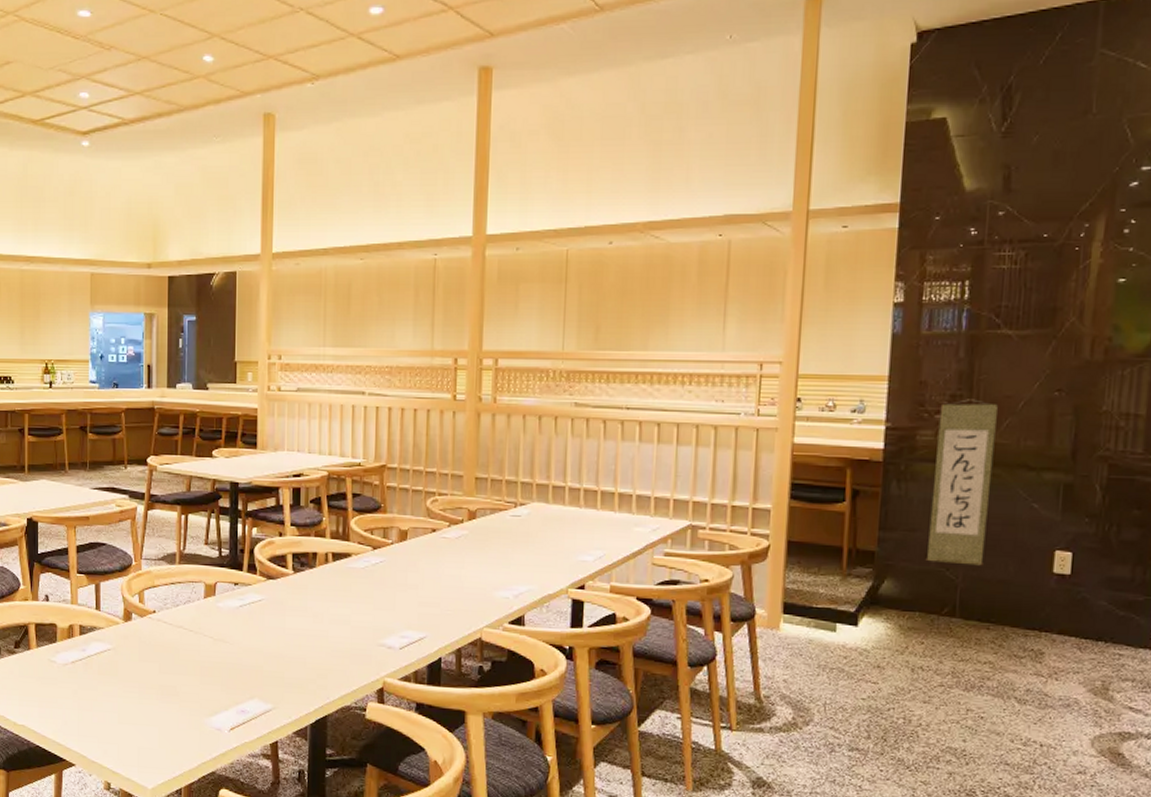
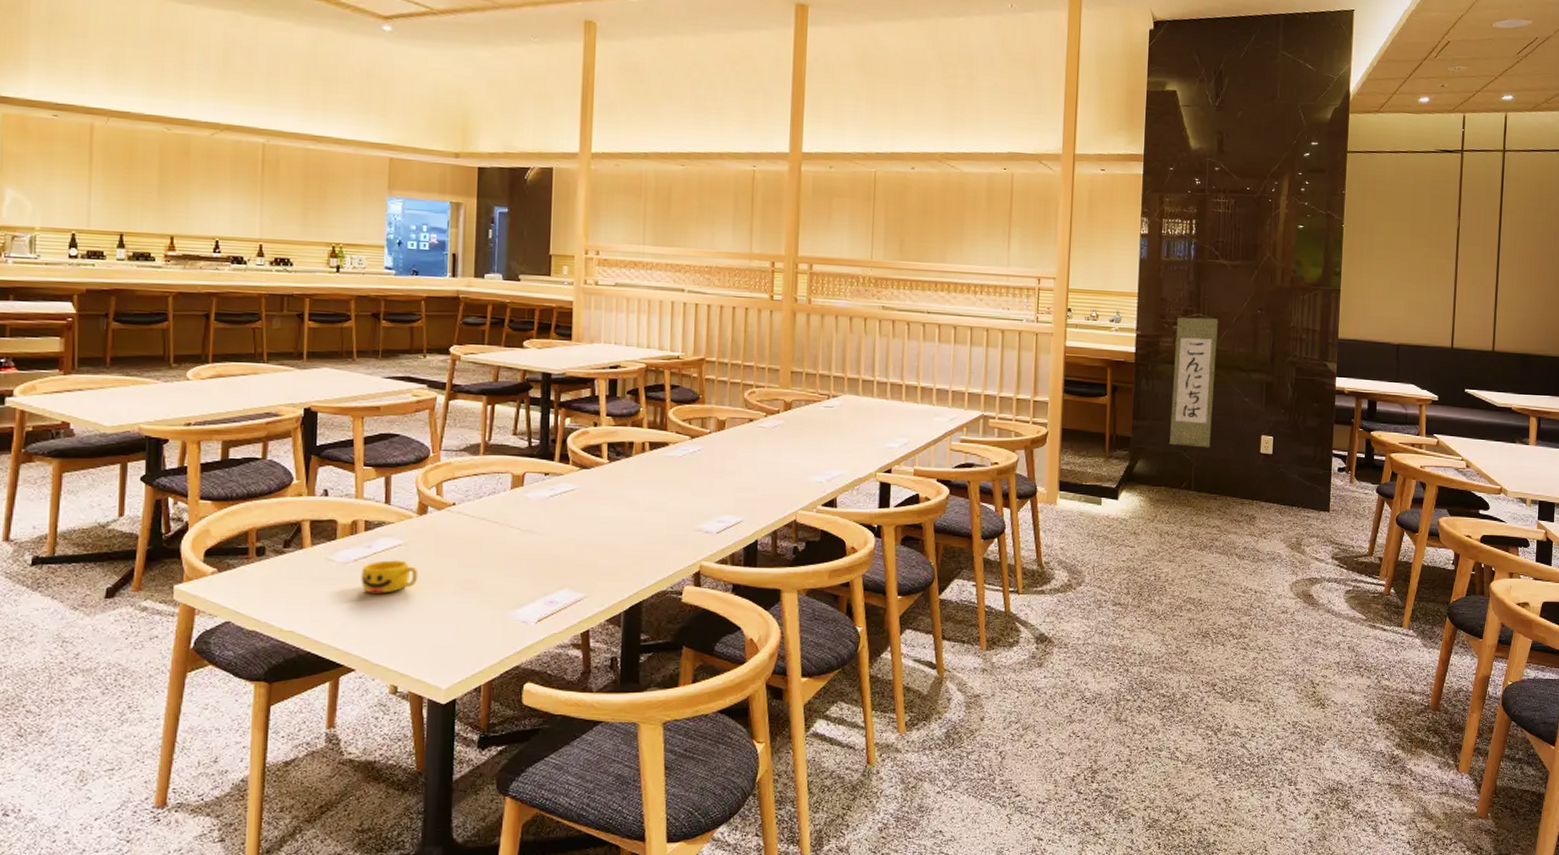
cup: none [78,662,126,695] -> present [361,559,419,594]

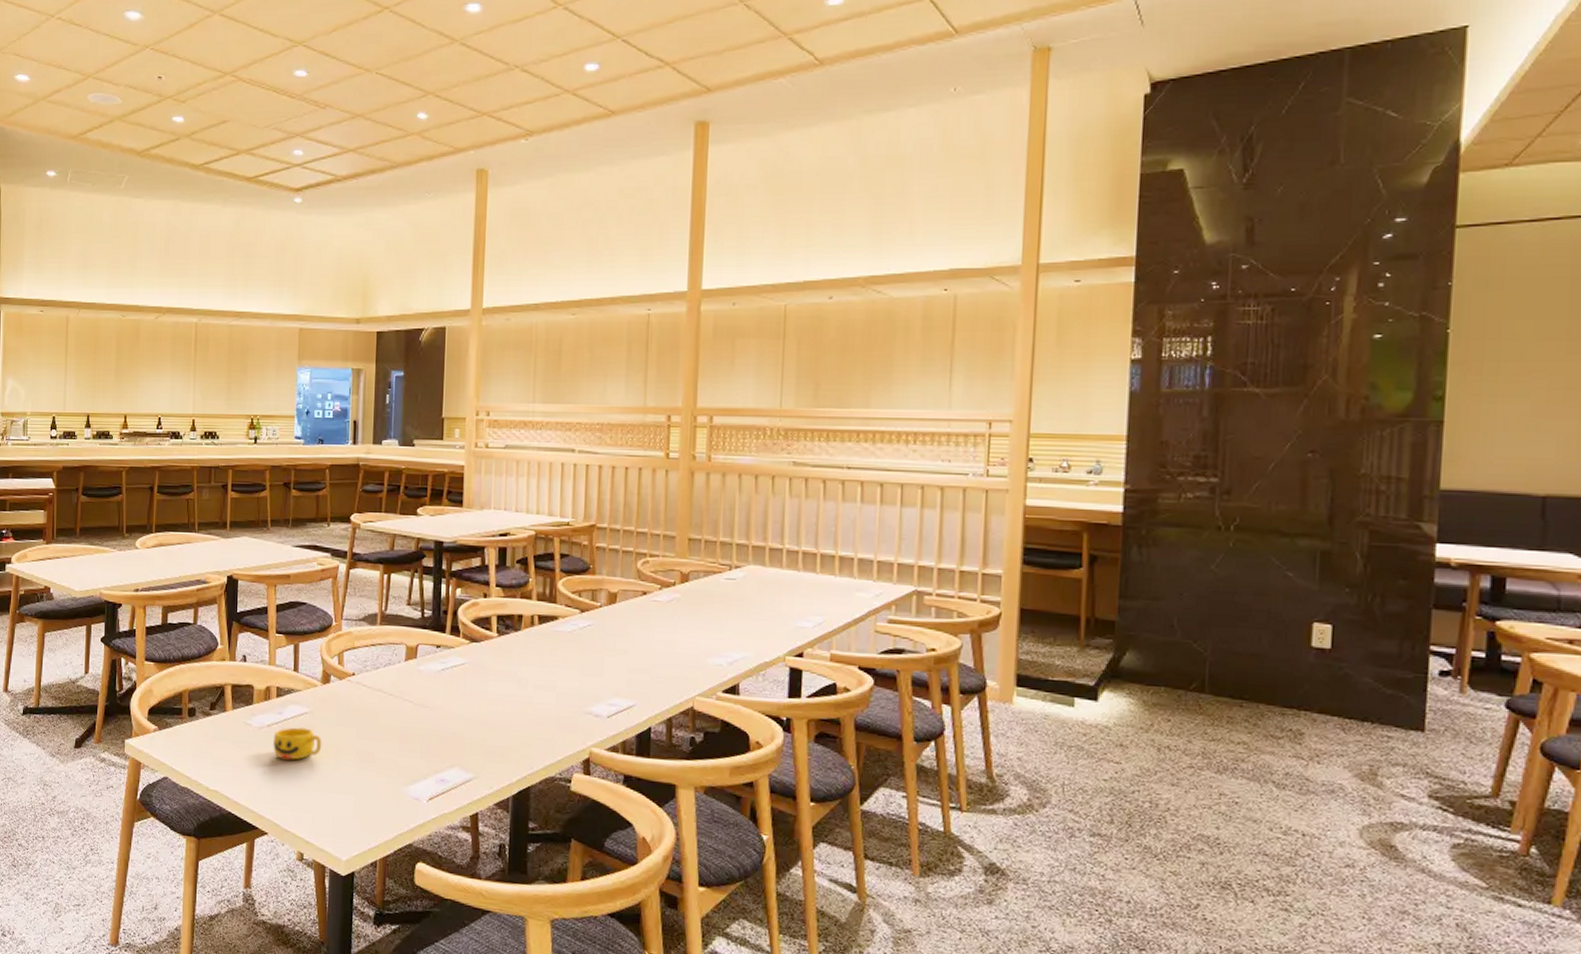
wall scroll: present [1168,312,1218,448] -> none [1170,459,1246,638]

